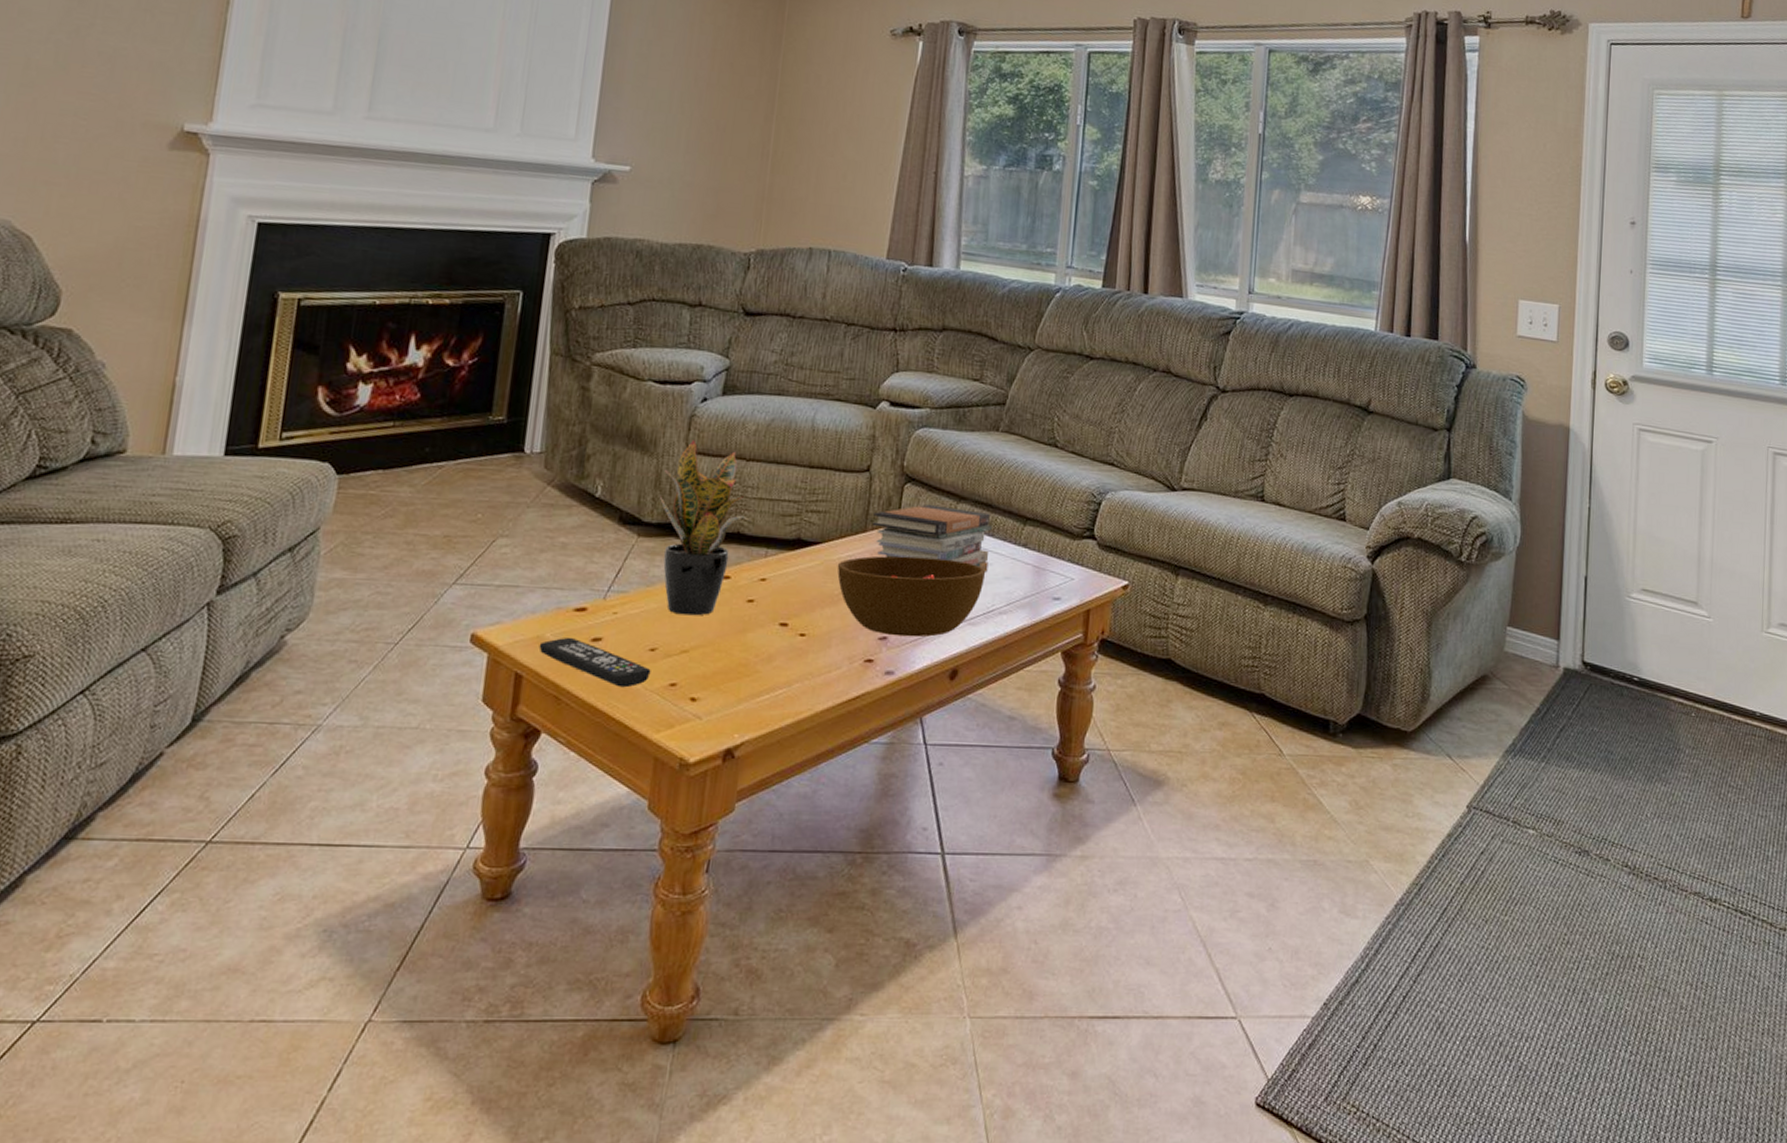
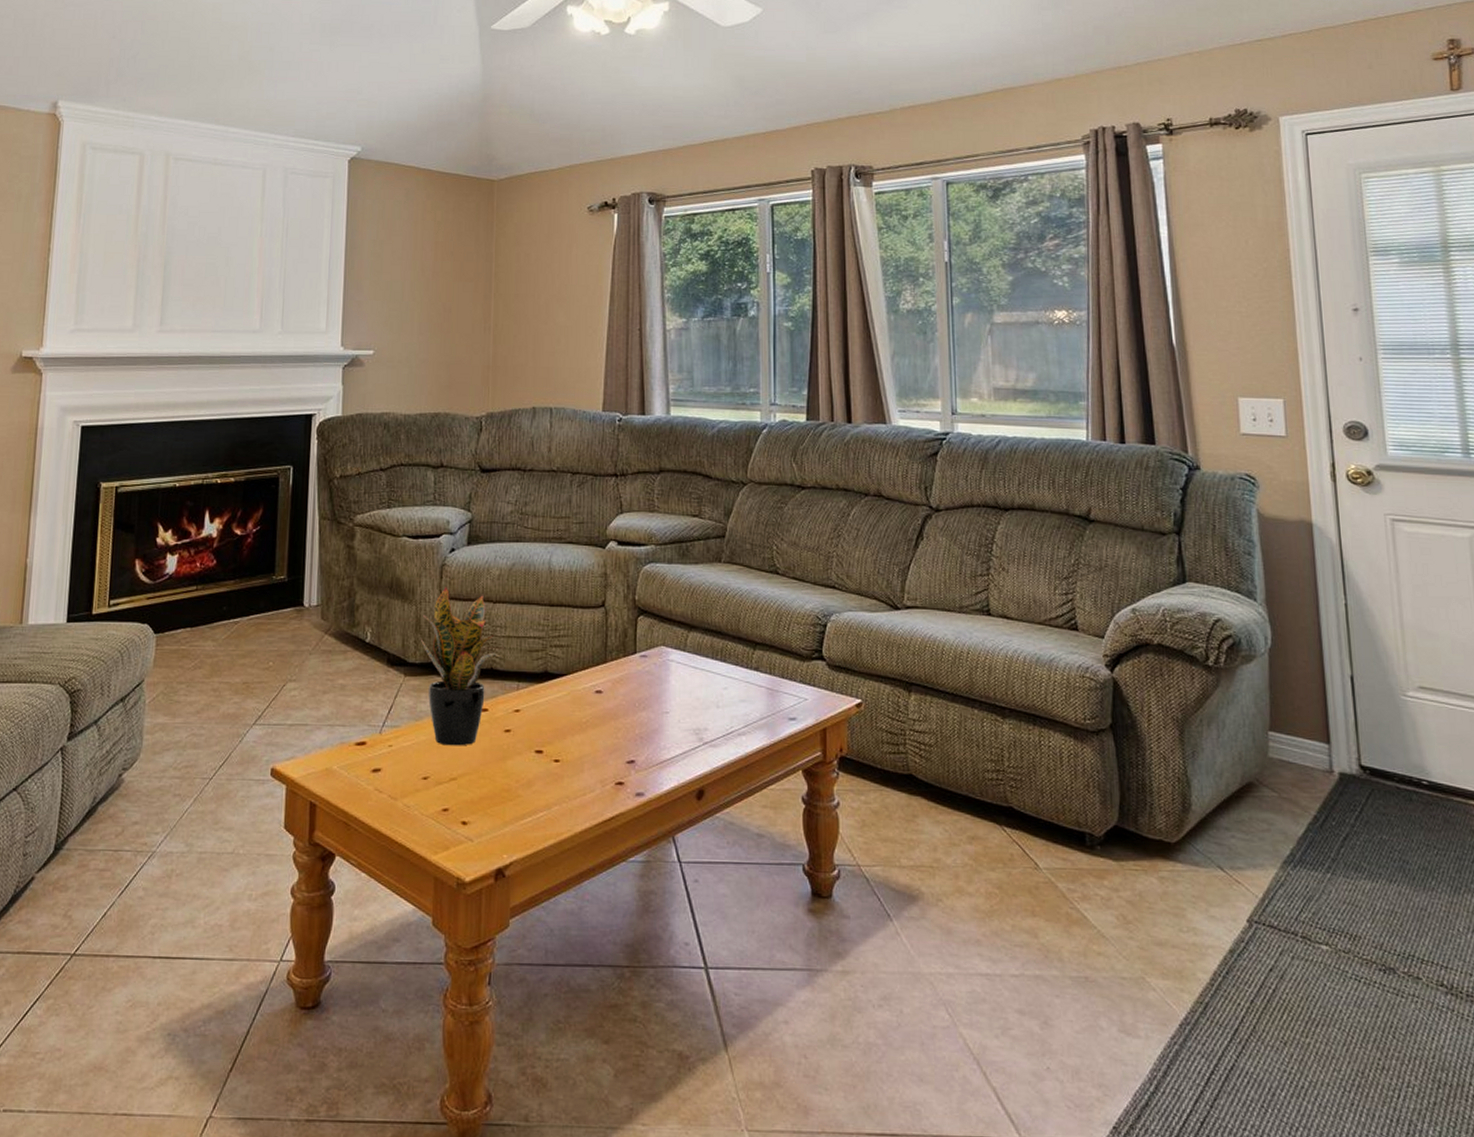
remote control: present [539,637,651,688] -> none [328,768,425,814]
bowl: present [837,555,986,638] -> none [582,684,722,760]
book stack: present [871,504,992,572] -> none [611,634,723,696]

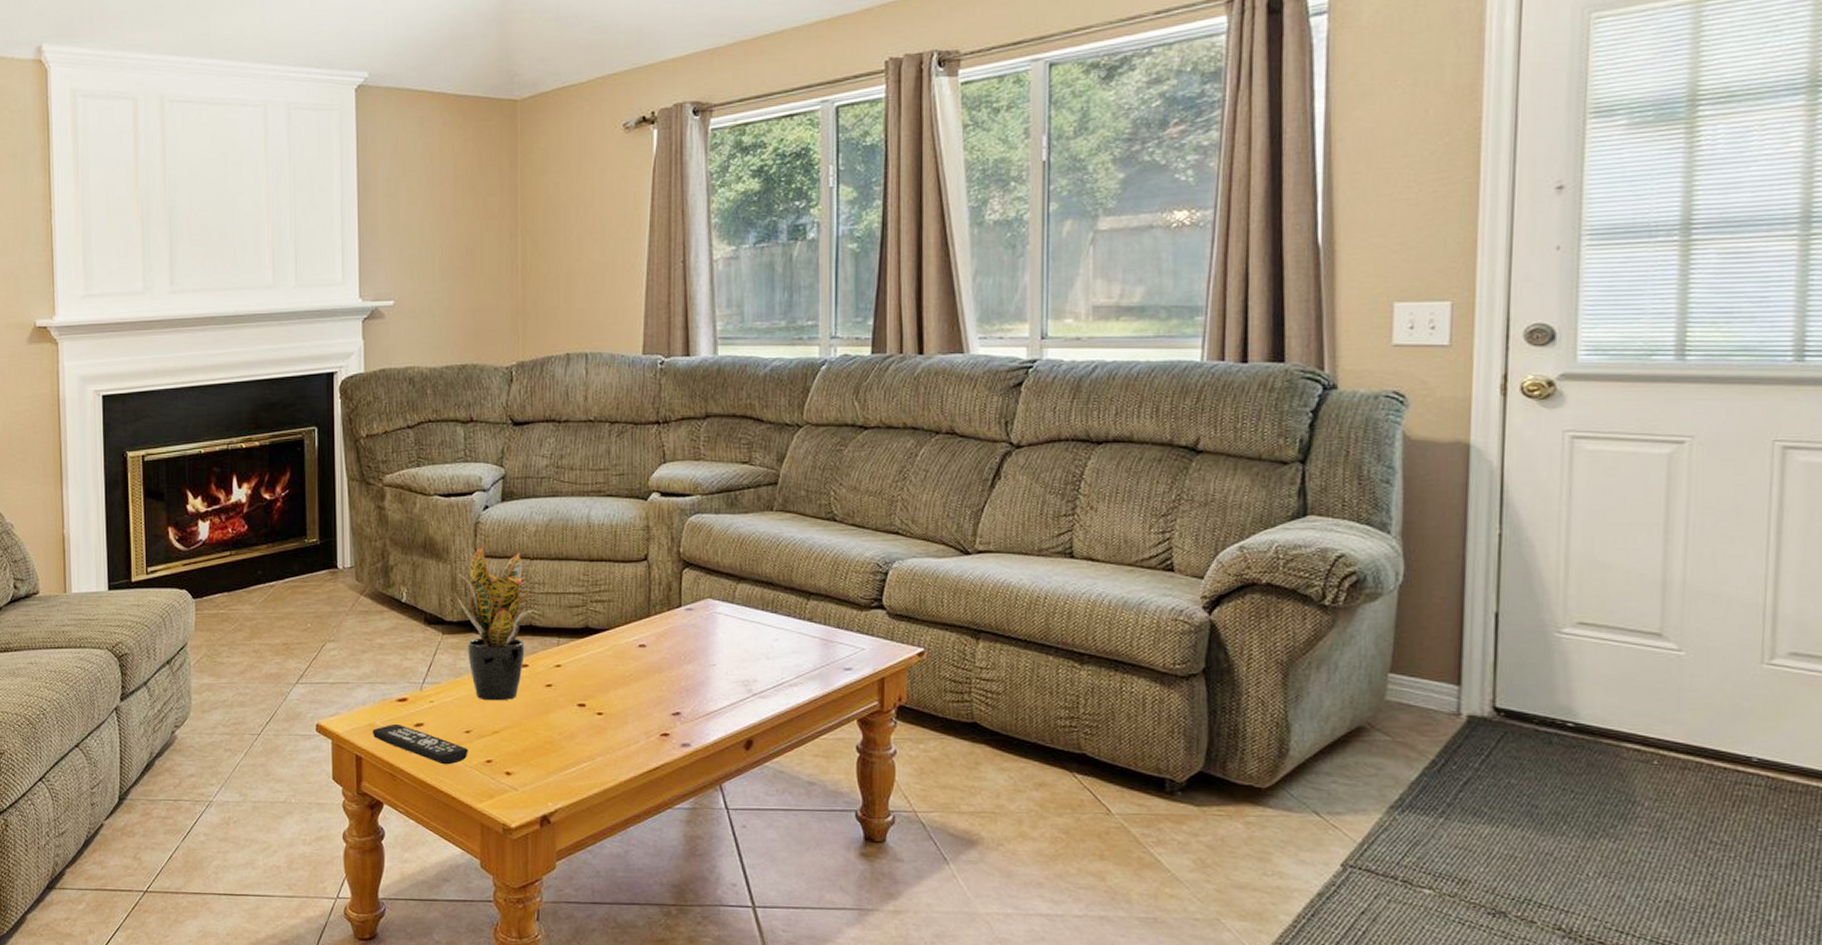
remote control: none [328,768,425,814] -> present [372,723,468,765]

